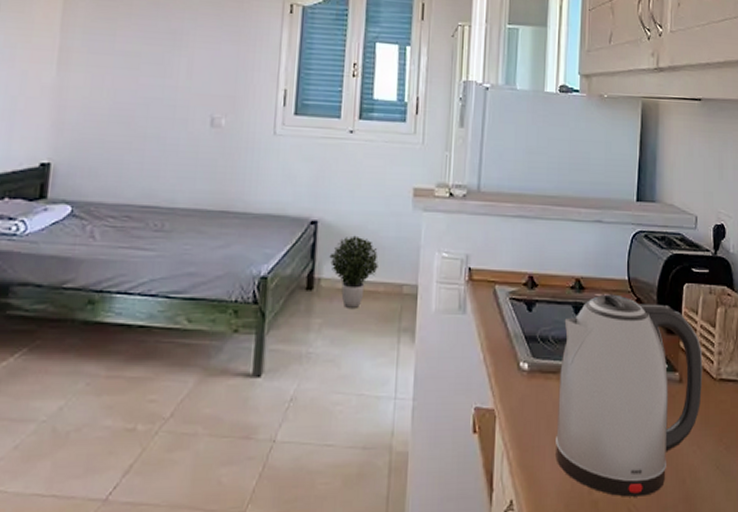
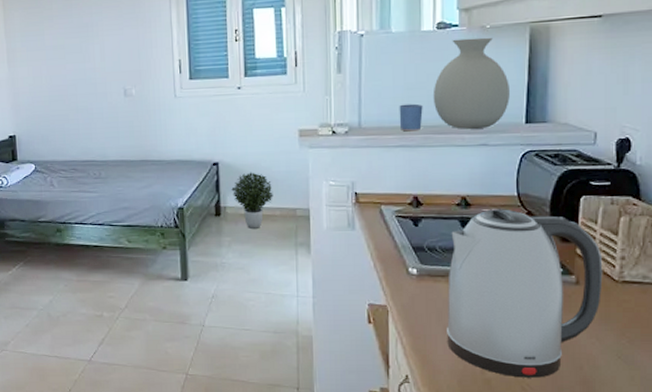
mug: none [519,169,543,201] -> present [399,103,423,132]
vase: none [552,105,623,203] -> present [433,37,510,129]

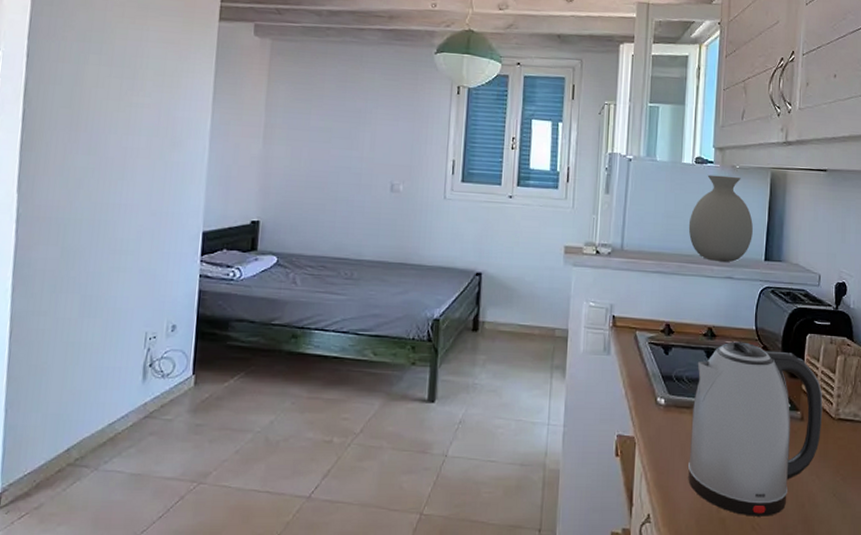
potted plant: present [231,172,273,229] -> none [492,286,534,347]
mug: present [399,103,423,132] -> none [658,231,679,259]

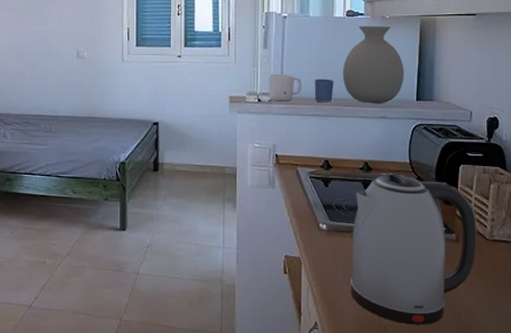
mug: none [608,223,645,255] -> present [269,74,301,102]
mug: none [658,231,679,259] -> present [314,79,334,103]

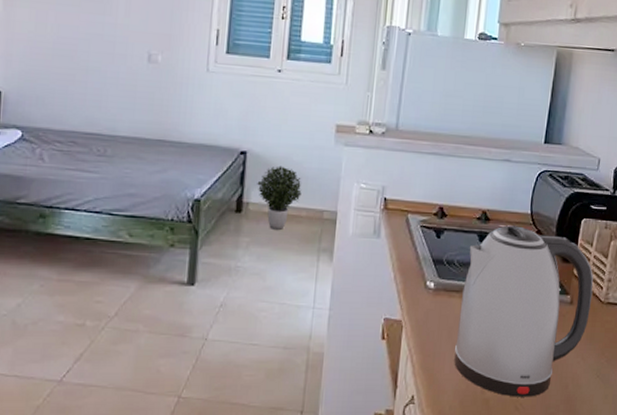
potted plant: none [169,132,205,184] -> present [257,166,302,230]
mug: present [269,74,301,102] -> none [382,101,421,136]
mug: present [314,79,334,103] -> none [434,110,458,140]
vase: present [342,26,404,103] -> none [467,52,535,144]

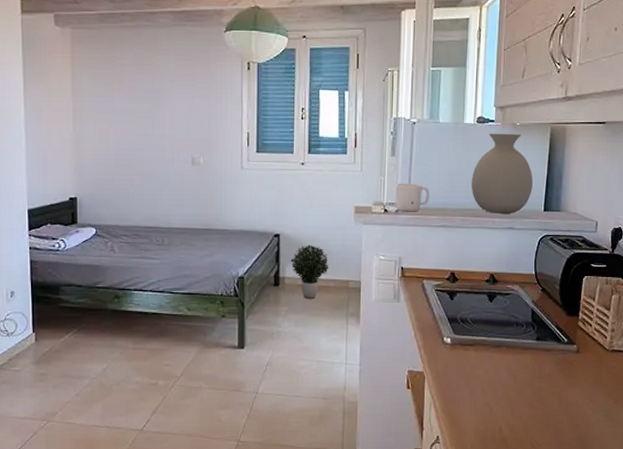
mug: none [382,101,421,136] -> present [396,183,429,212]
kettle: present [454,225,594,397] -> none [473,286,598,436]
vase: none [467,52,535,144] -> present [471,133,533,214]

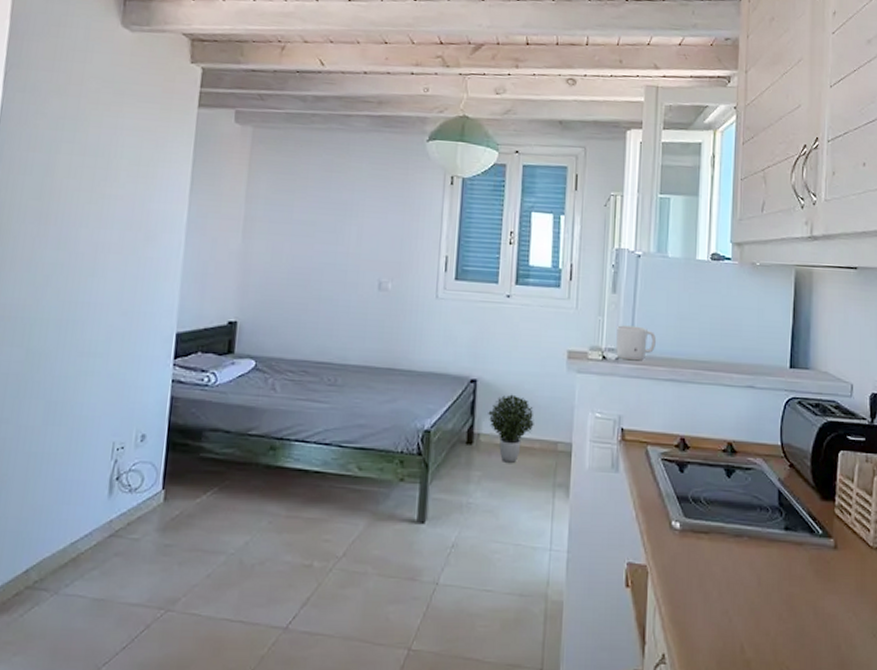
vase: present [471,133,533,214] -> none [704,272,776,369]

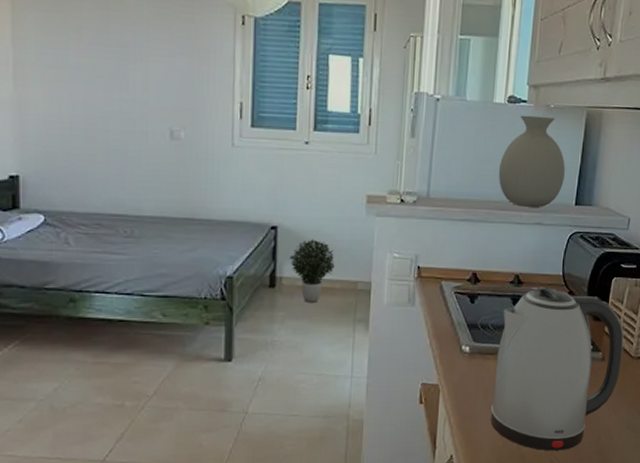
mug: present [616,325,656,361] -> none [414,169,452,203]
vase: none [704,272,776,369] -> present [498,115,565,207]
kettle: none [707,458,859,659] -> present [490,288,625,451]

